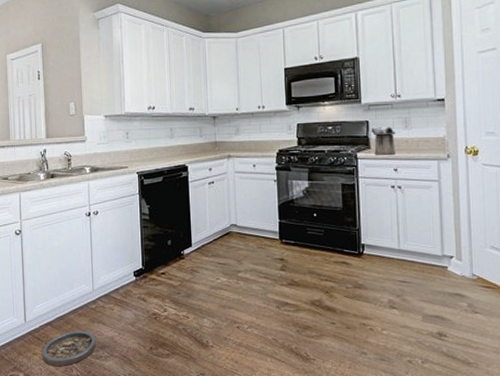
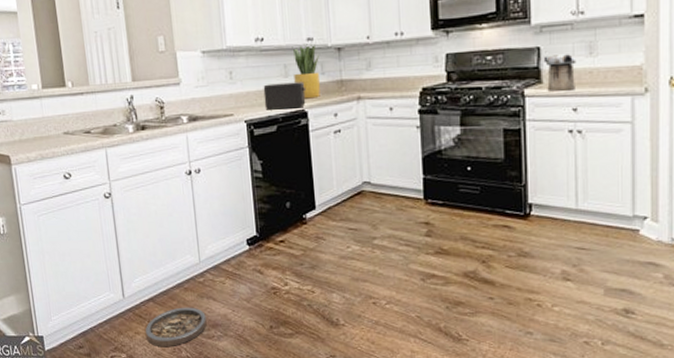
toaster: none [153,142,188,164] -> present [263,82,307,110]
planter: none [177,112,199,156] -> present [292,43,321,99]

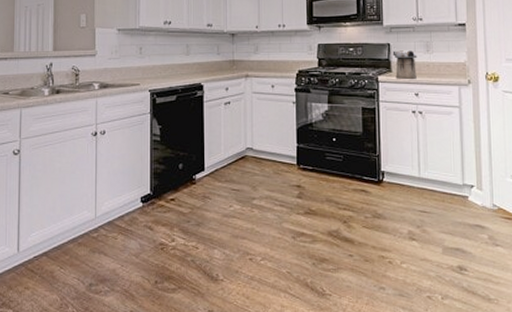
pet bowl: present [145,307,207,348] -> none [36,262,96,303]
toaster: present [263,82,307,110] -> none [167,60,204,82]
planter: present [292,43,321,99] -> none [194,29,217,74]

